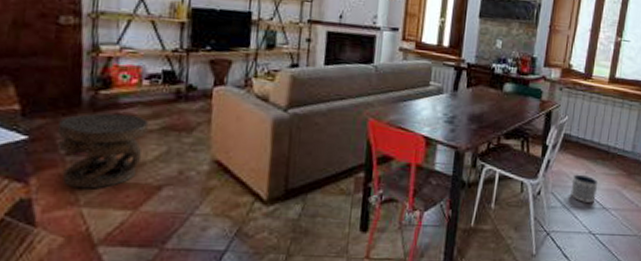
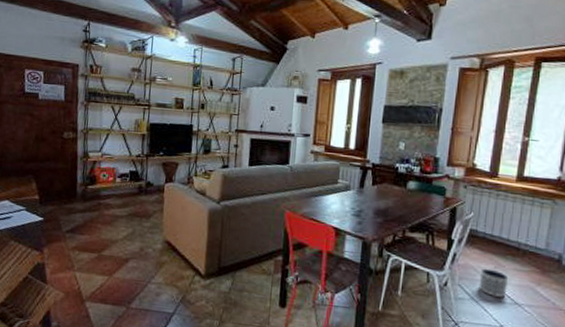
side table: present [57,113,149,189] -> none [61,202,120,259]

